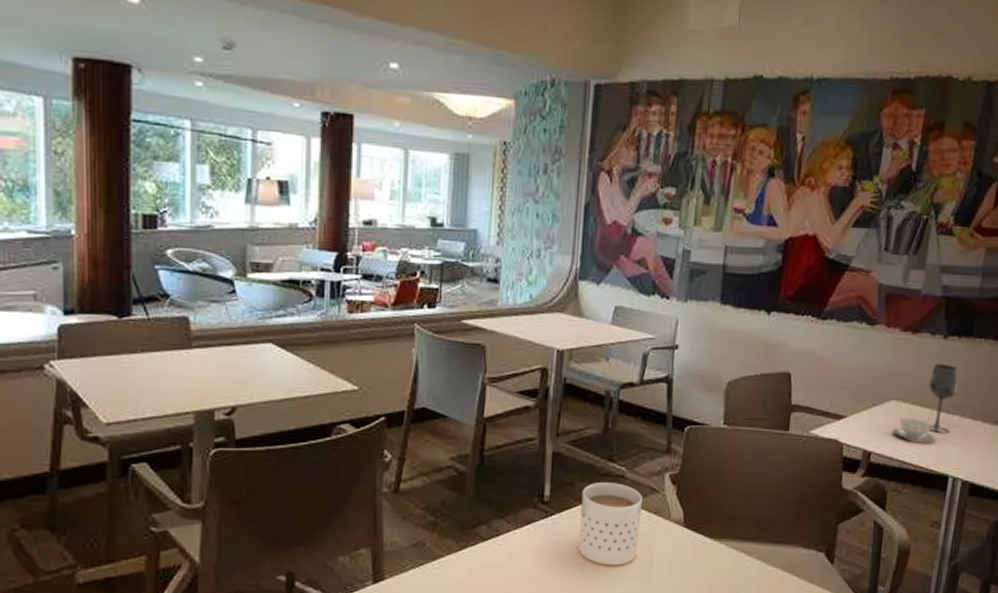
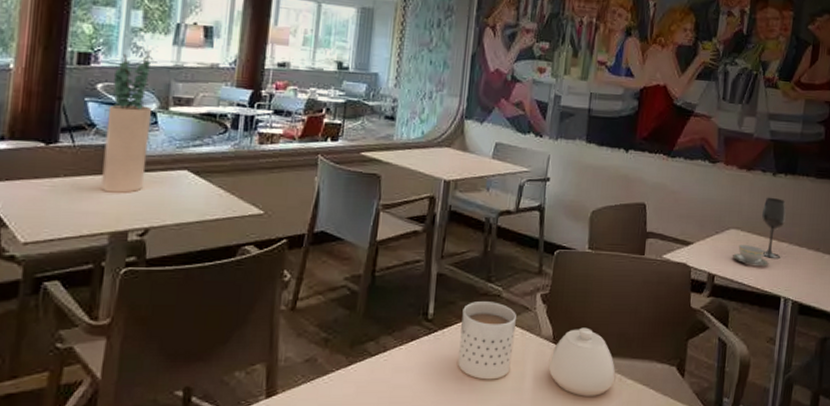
vase: none [181,210,227,369] -> present [101,50,154,193]
sugar bowl: none [679,510,756,584] -> present [548,327,616,396]

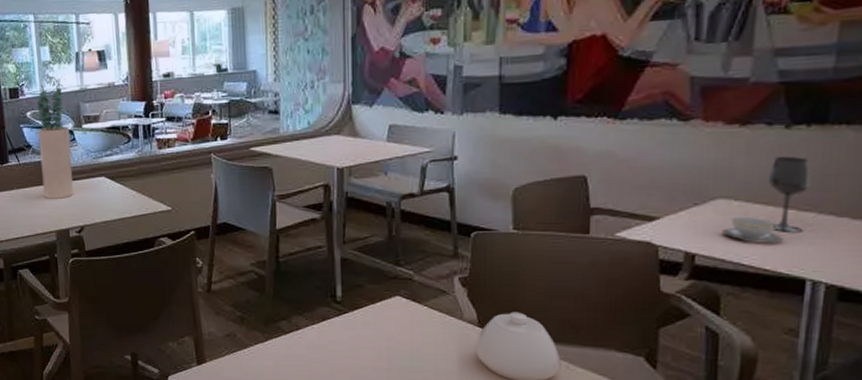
mug: present [457,302,517,380] -> none [372,285,434,360]

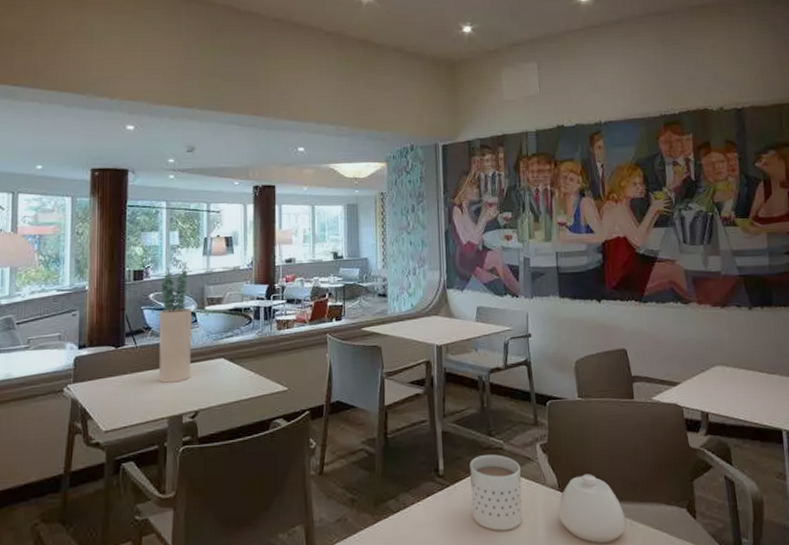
mug: none [372,285,434,360] -> present [470,454,523,531]
teacup: present [722,217,784,243] -> none [723,380,763,401]
wine glass: present [767,156,812,234] -> none [744,330,773,393]

